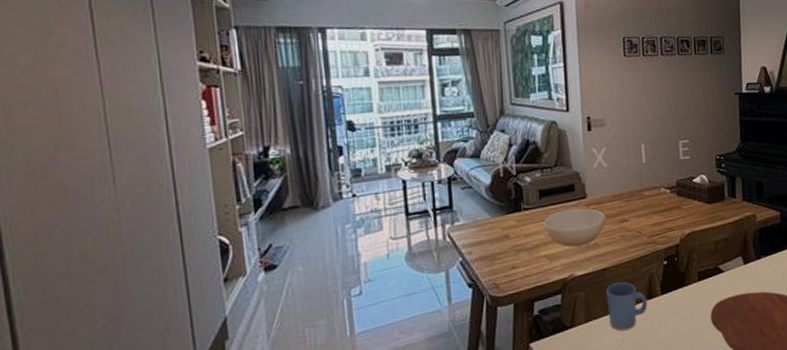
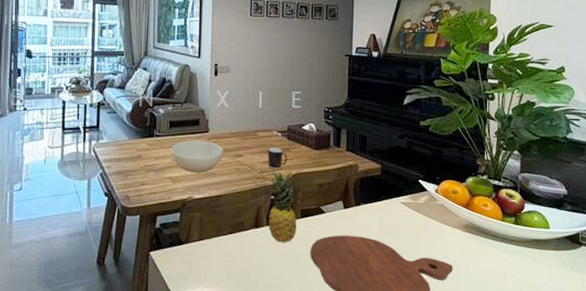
mug: present [606,282,648,331] -> none [218,209,254,253]
mug: none [655,206,679,232] -> present [267,148,287,170]
fruit: none [662,233,694,311] -> present [268,172,296,242]

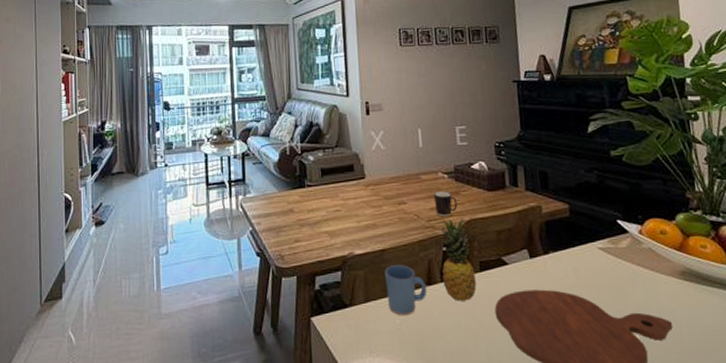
bowl: present [171,140,224,173] -> none [325,188,384,225]
mug: none [218,209,254,253] -> present [385,265,427,316]

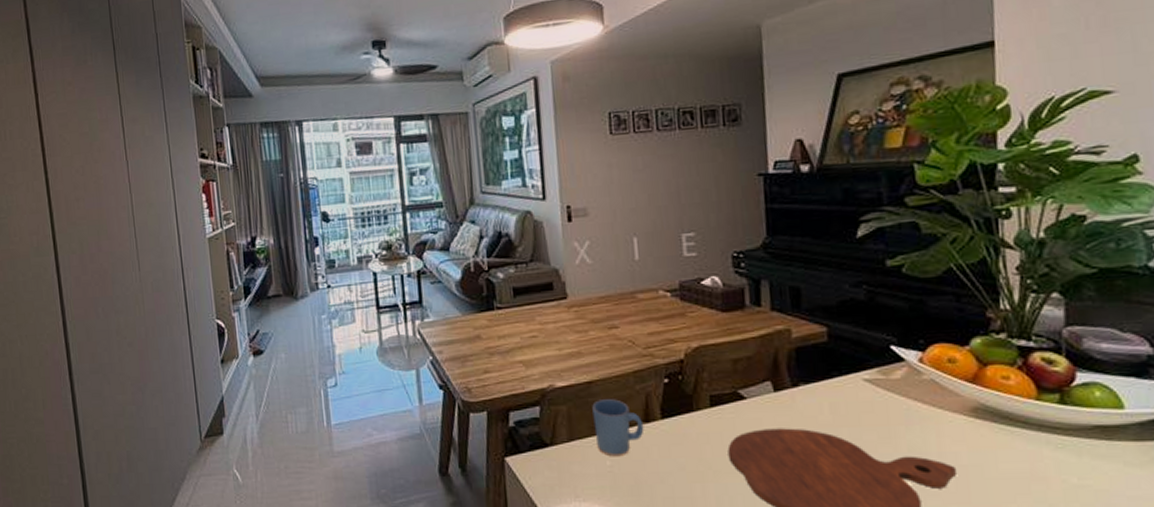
mug: present [433,191,458,217] -> none [652,313,683,343]
fruit: present [441,219,477,301] -> none [662,346,705,441]

